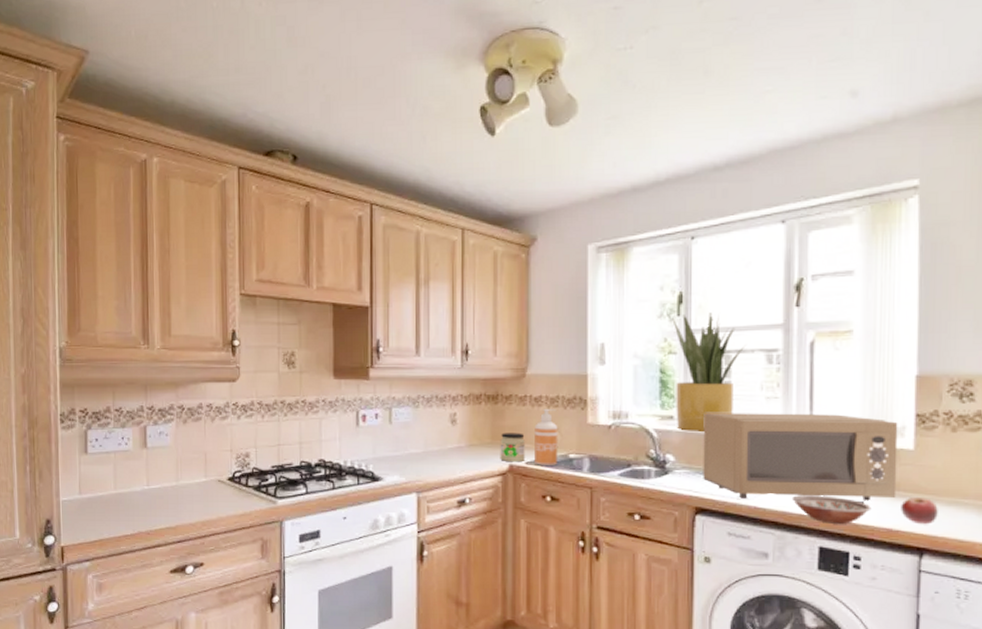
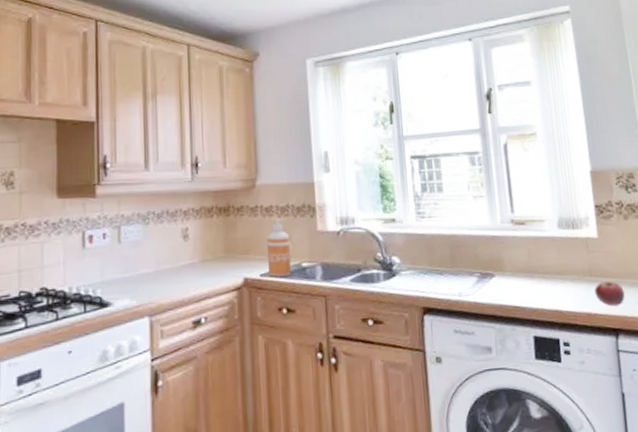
jar: present [500,433,525,463] -> none [233,244,259,276]
planter: present [672,312,746,433] -> none [386,120,451,234]
microwave: present [703,413,898,501] -> none [422,209,590,295]
bowl: present [791,495,872,524] -> none [505,285,572,313]

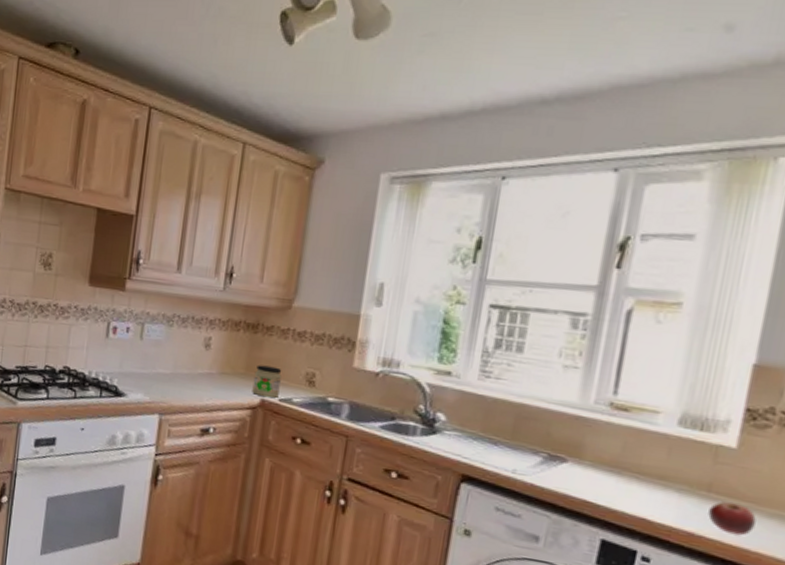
jar: none [233,244,259,276] -> present [252,365,282,398]
soap dispenser: present [267,217,292,277] -> none [289,344,321,407]

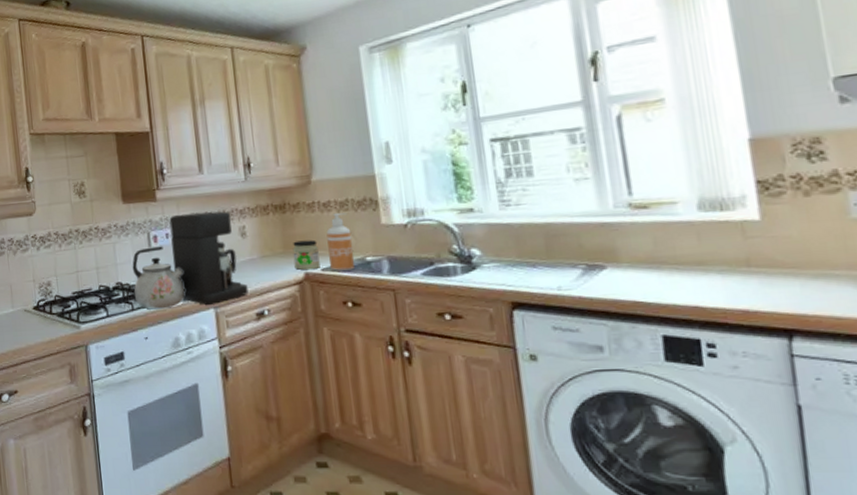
kettle: none [79,337,136,404] -> present [132,246,186,310]
coffee maker: none [126,309,200,410] -> present [169,211,249,305]
soap dispenser: none [289,344,321,407] -> present [326,212,355,271]
fruit: present [708,501,756,536] -> none [755,272,804,303]

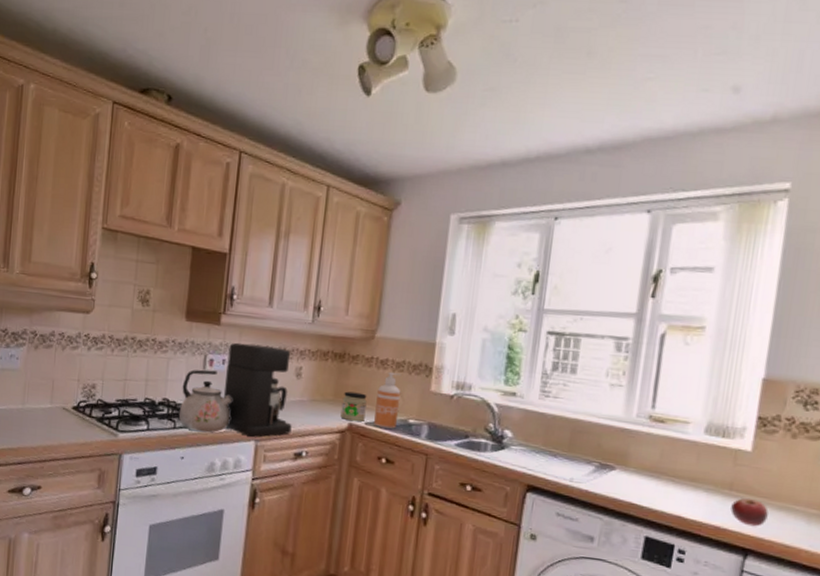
fruit: none [755,272,804,303] -> present [730,498,769,527]

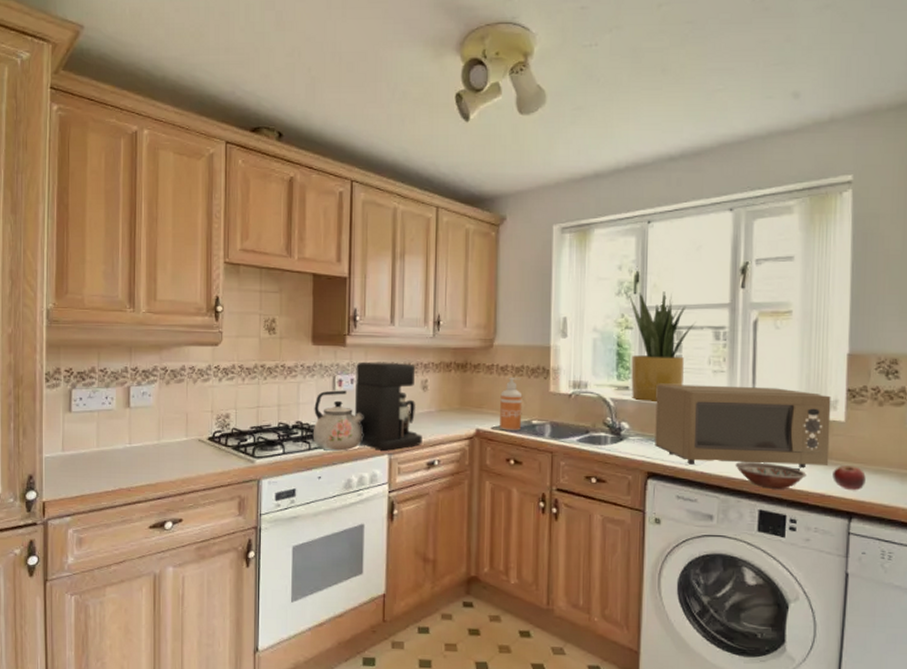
jar: present [340,391,367,422] -> none [468,399,491,427]
planter: none [518,293,597,413] -> present [629,291,696,403]
microwave: none [538,393,739,498] -> present [655,384,831,469]
bowl: none [623,483,702,517] -> present [735,462,807,489]

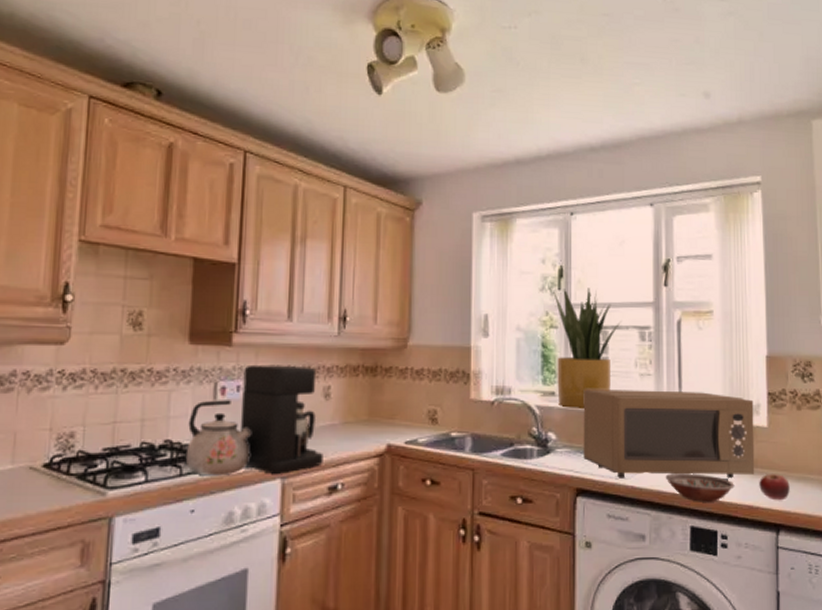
soap dispenser: present [500,377,523,431] -> none [414,382,440,445]

